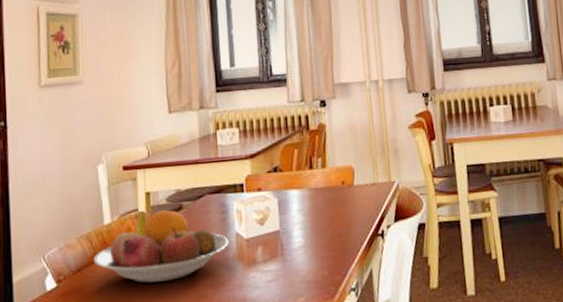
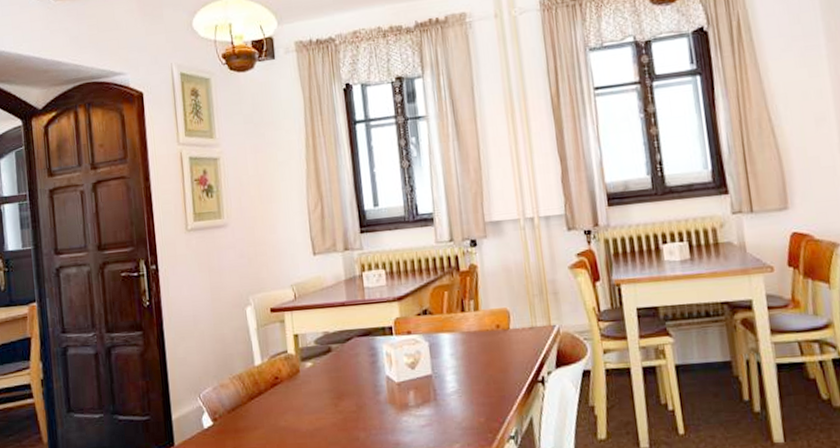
fruit bowl: present [93,209,229,283] -> none [246,351,380,424]

